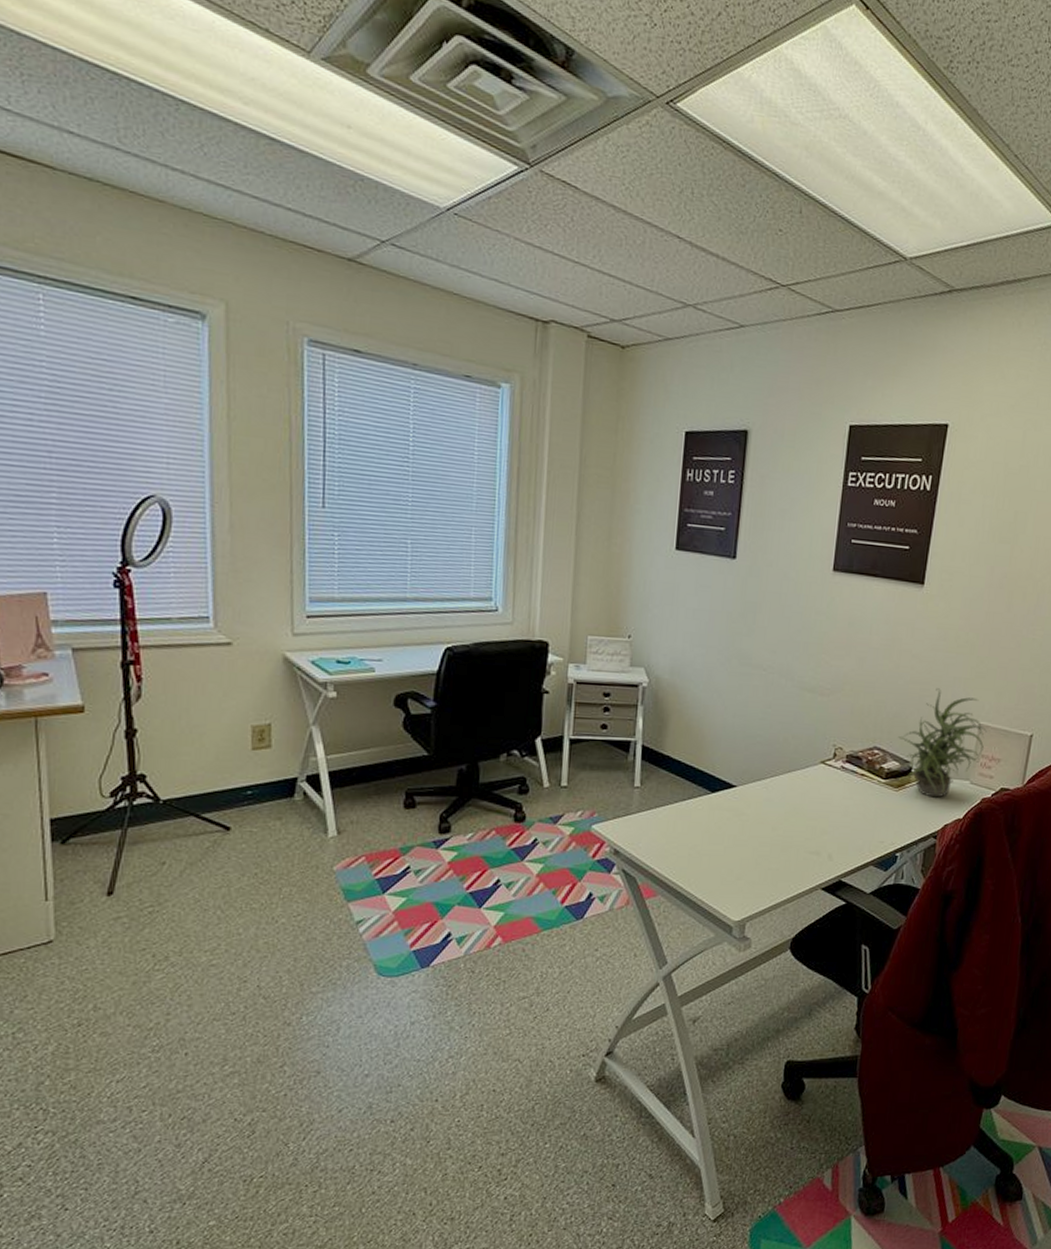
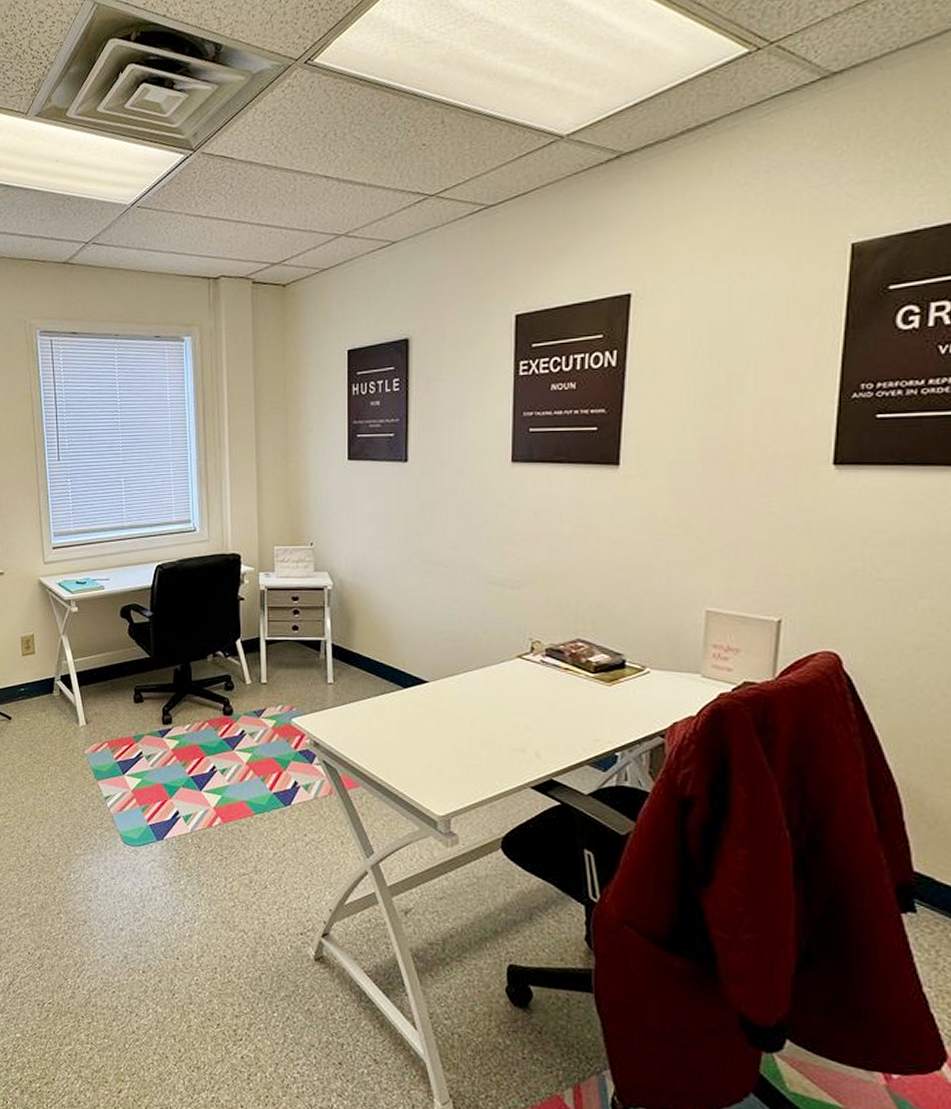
potted plant: present [898,688,988,798] -> none [605,574,719,693]

